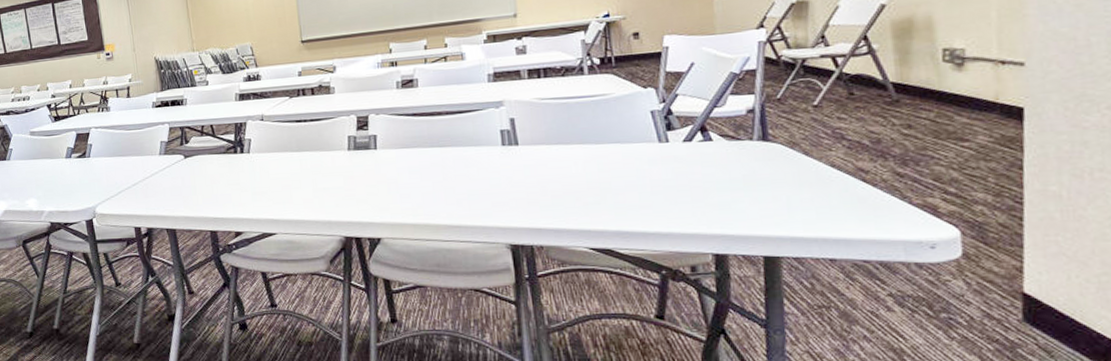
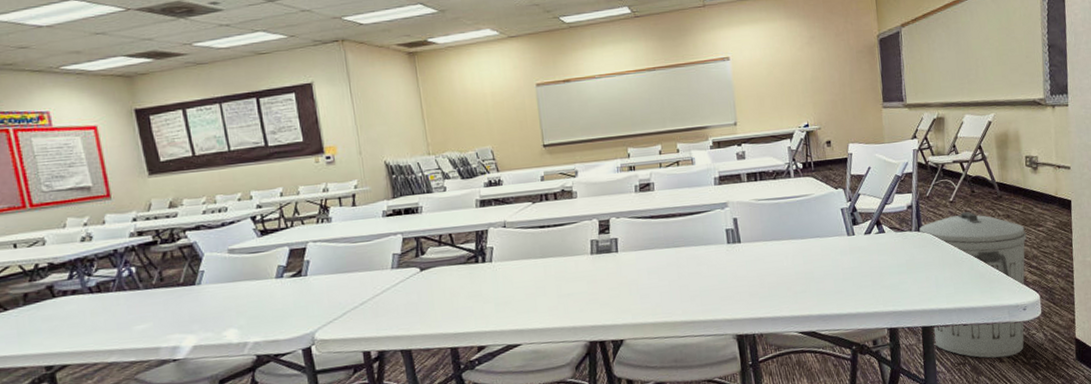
trash can: none [761,119,941,306] -> present [918,212,1027,358]

